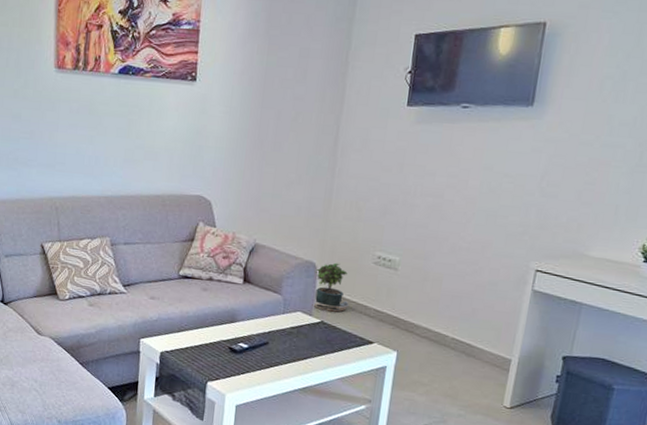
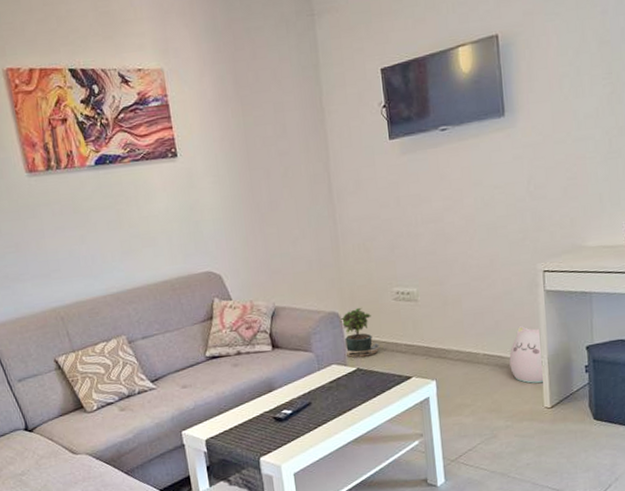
plush toy: none [476,318,520,381] -> present [509,325,543,383]

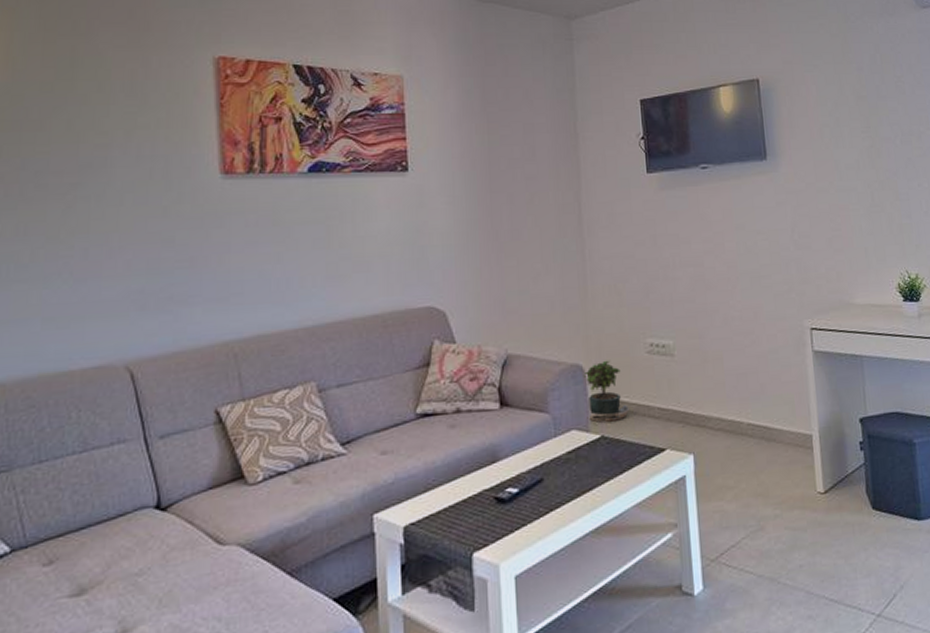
plush toy: present [509,325,543,383] -> none [776,390,815,462]

